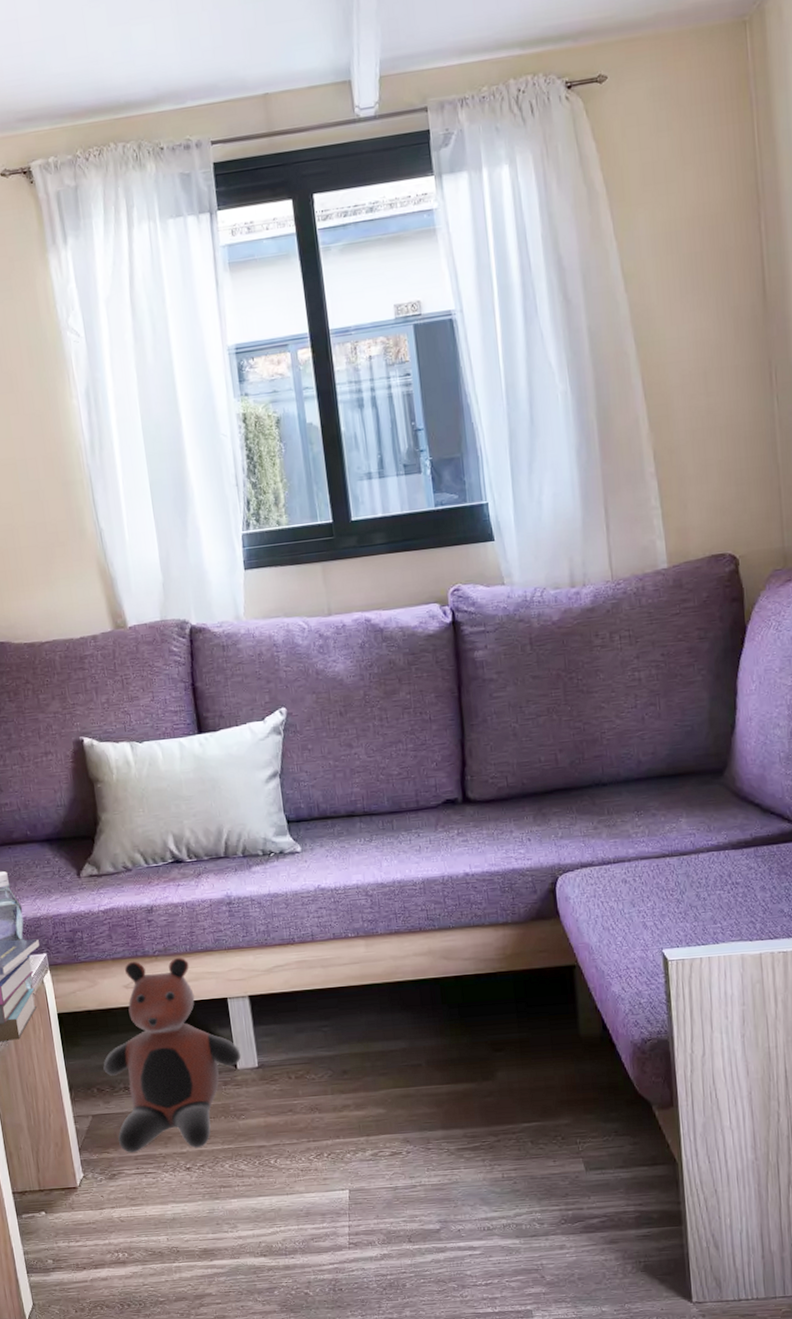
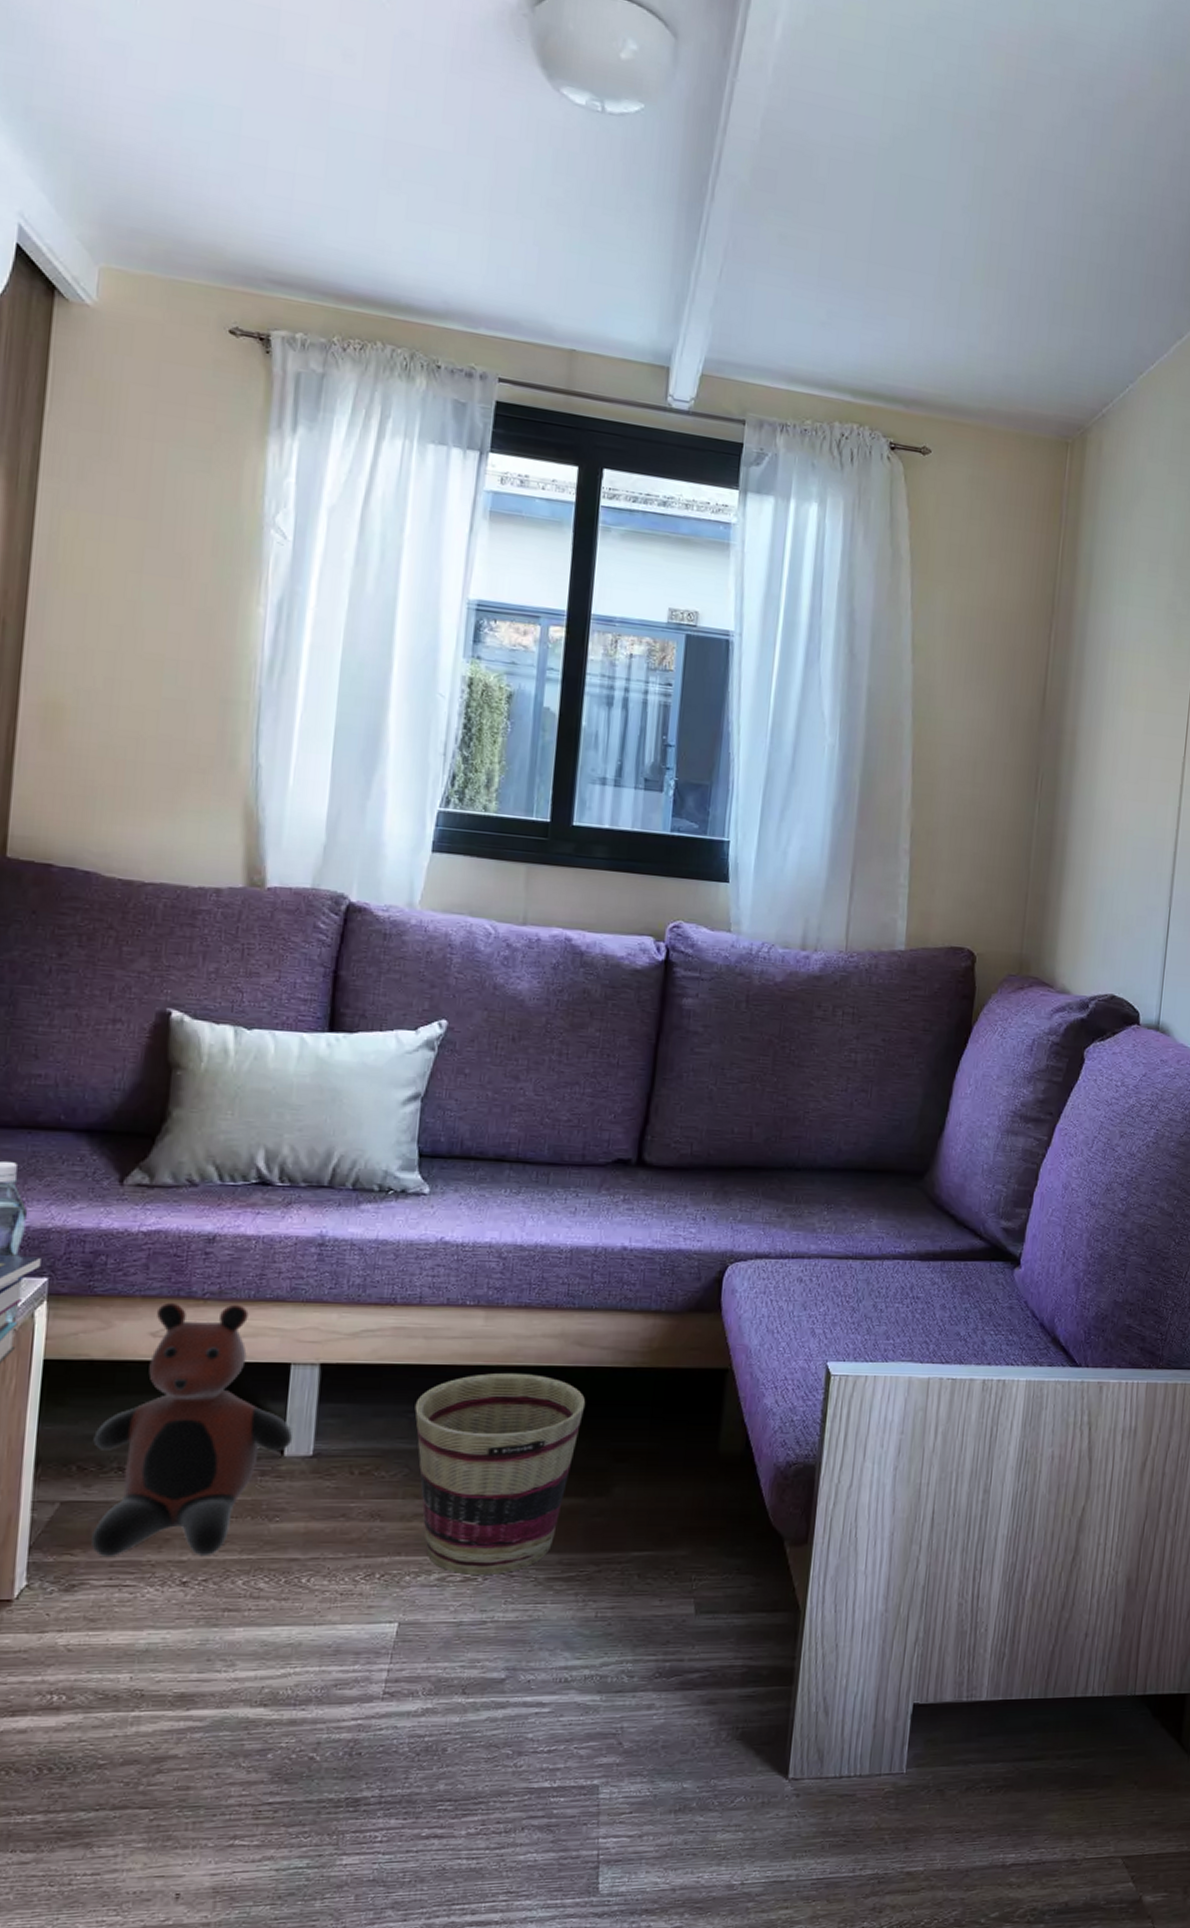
basket: none [326,987,461,1150] -> present [414,1373,586,1575]

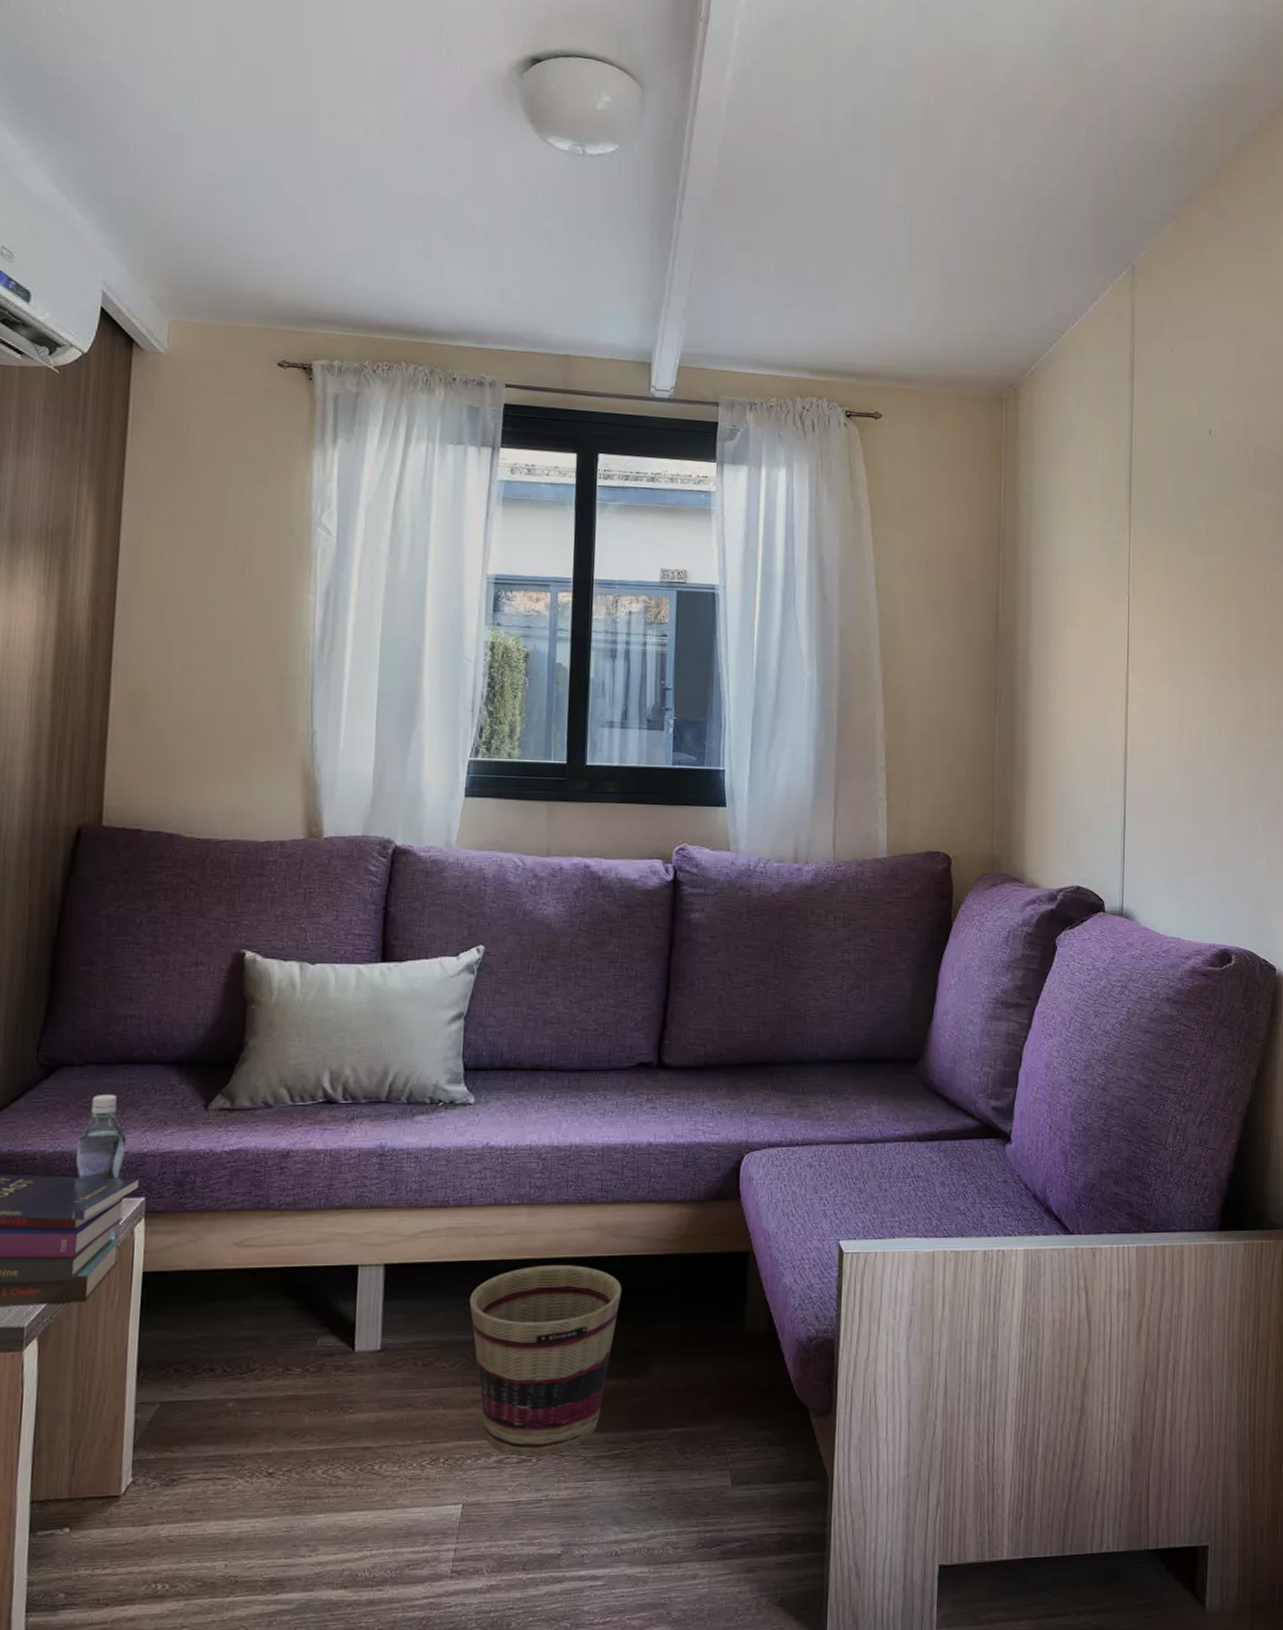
teddy bear: present [91,1302,293,1556] -> none [187,1213,363,1452]

